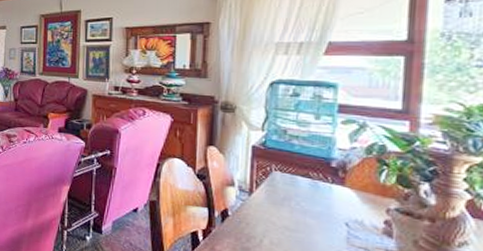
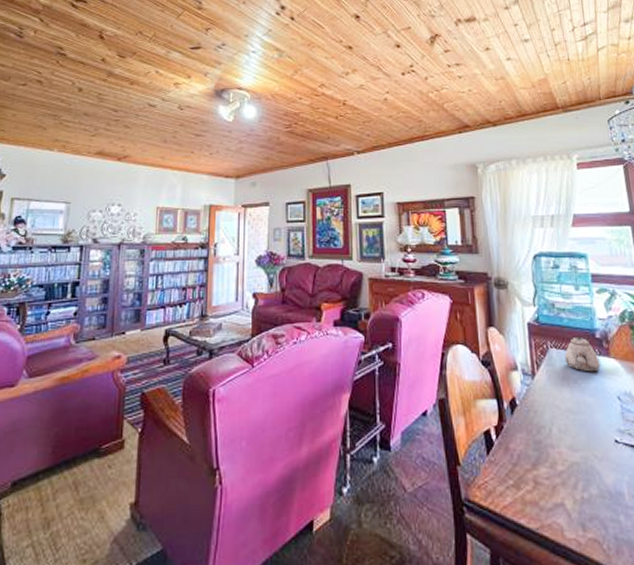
teapot: none [288,163,331,198] -> present [564,336,601,372]

